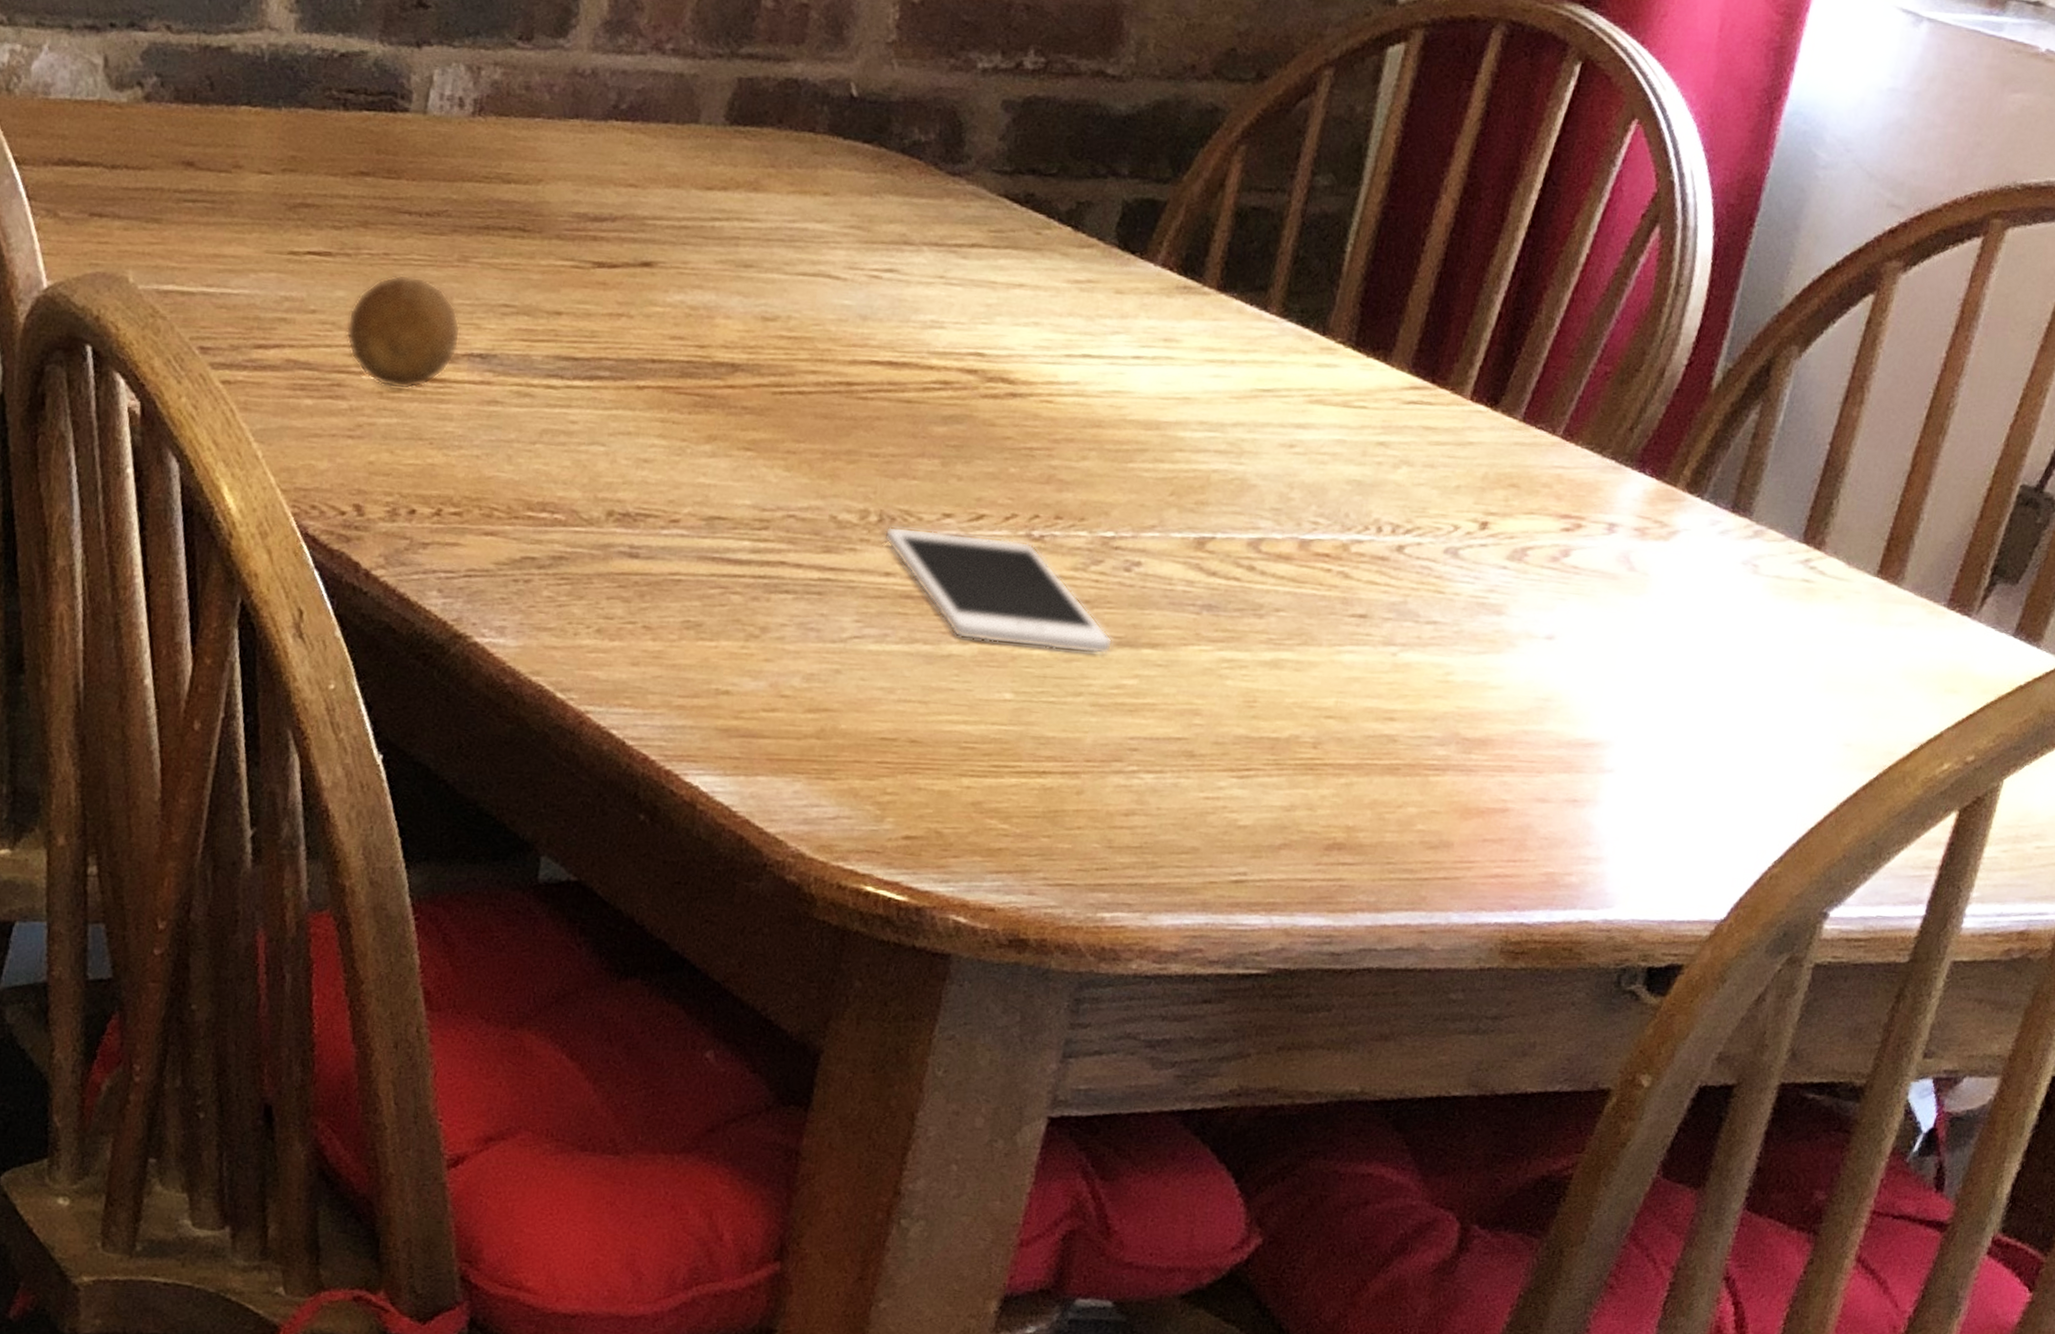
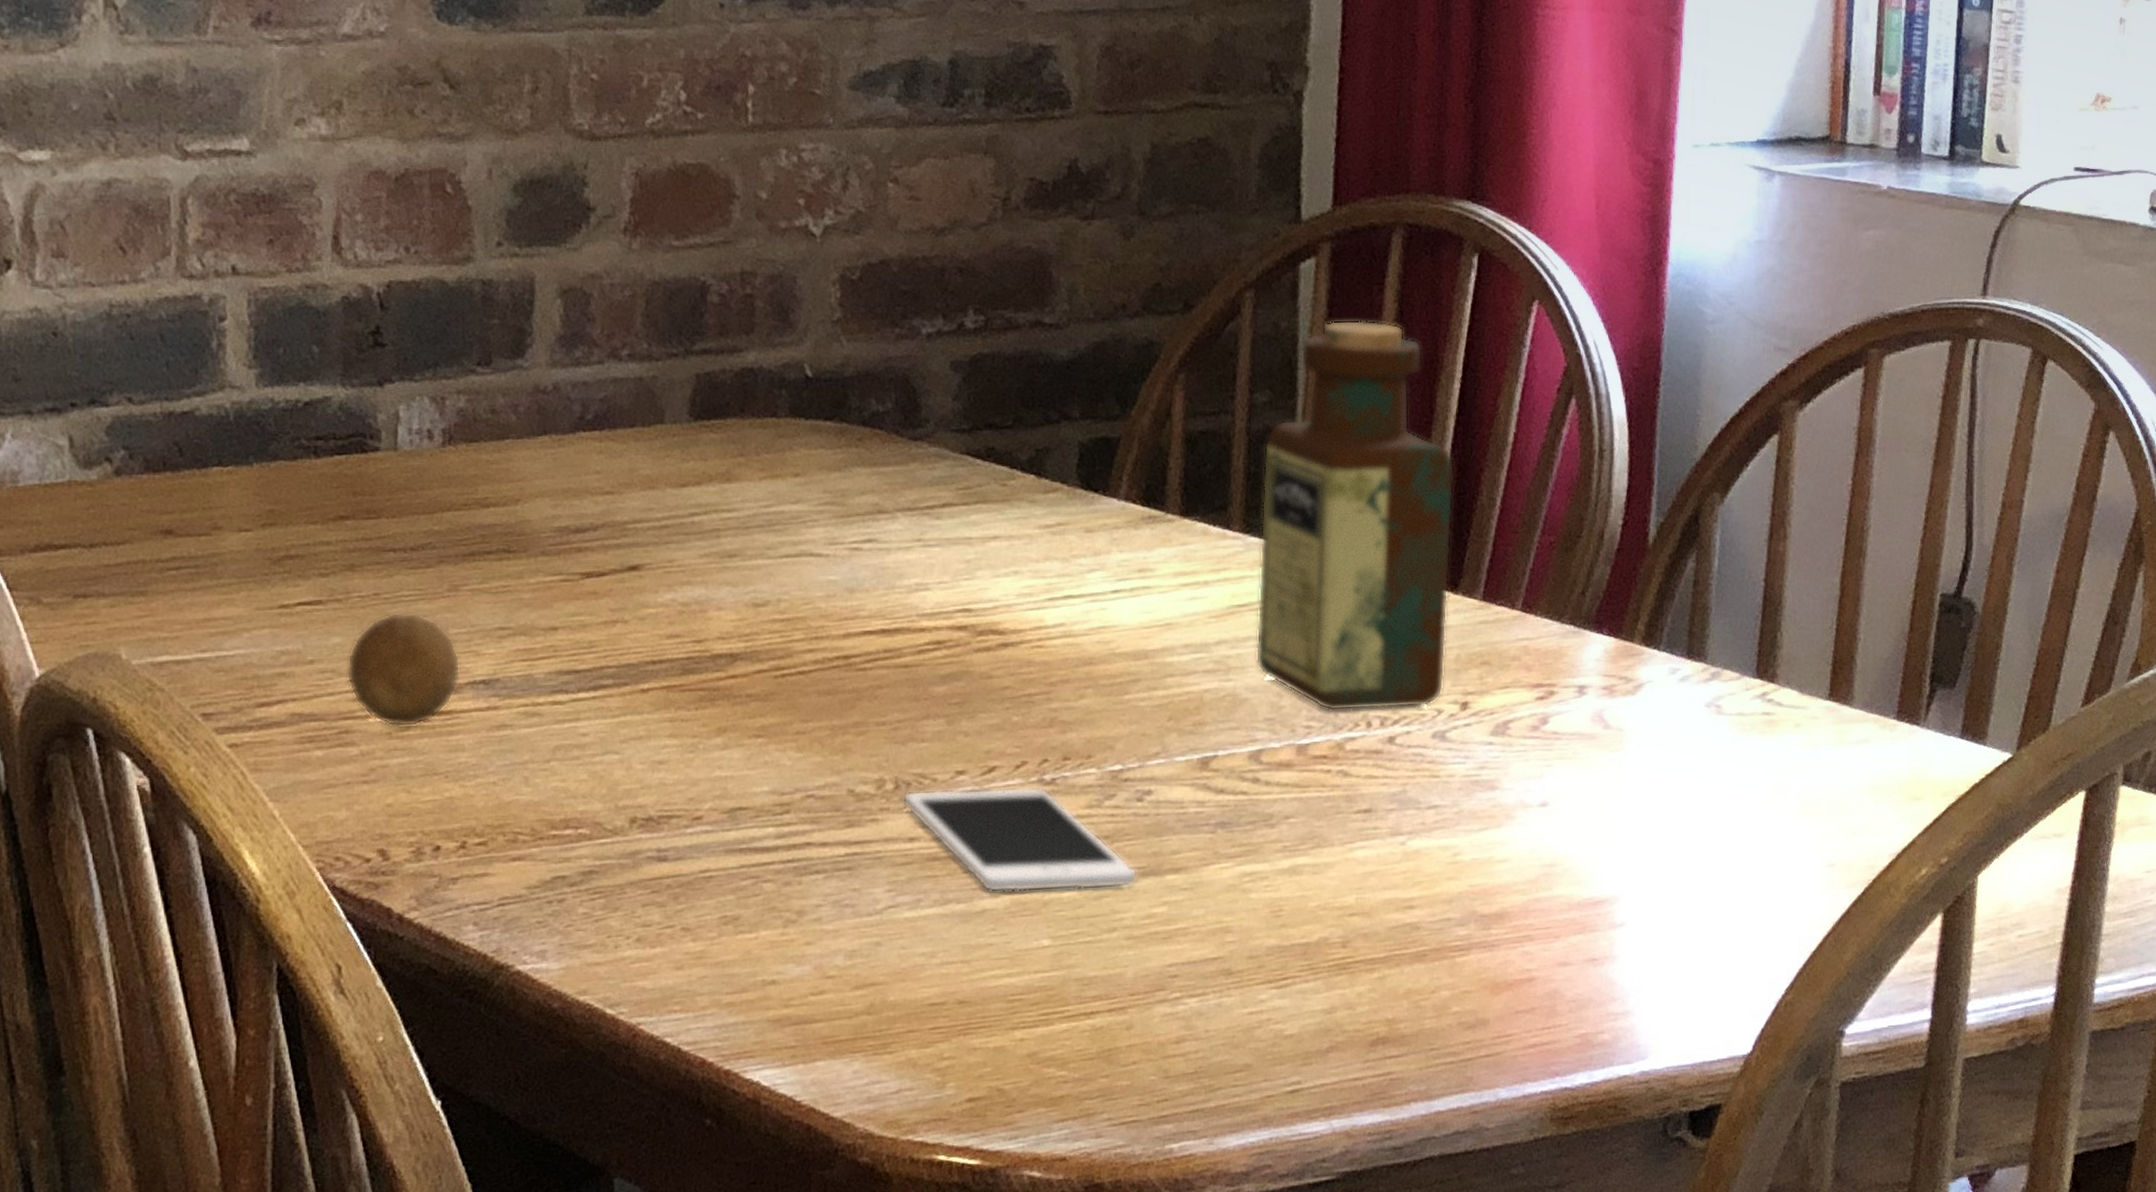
bottle: none [1271,111,1517,521] -> present [1255,320,1455,712]

